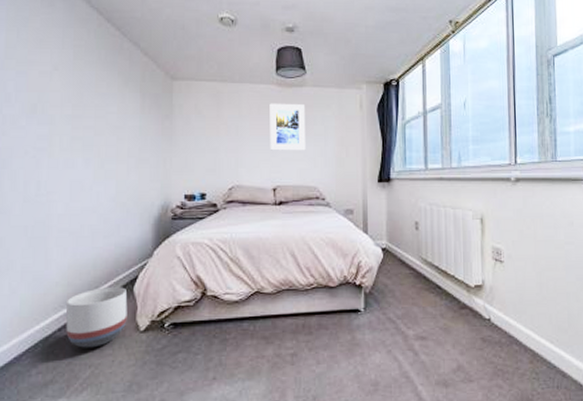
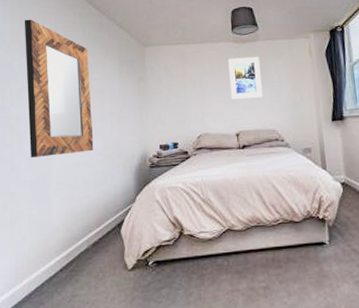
home mirror: none [22,31,106,199] -> present [24,19,94,158]
planter: present [65,287,128,348] -> none [65,230,117,286]

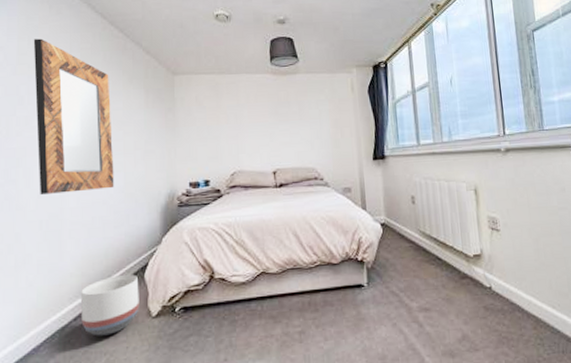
planter: none [65,230,117,286] -> present [80,275,140,336]
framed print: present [228,56,263,100] -> none [266,90,302,136]

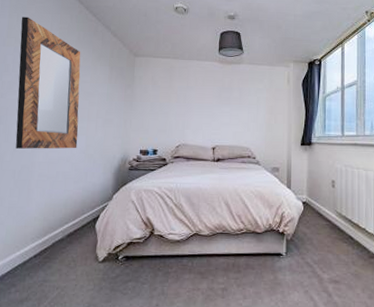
planter: present [80,275,140,336] -> none [40,223,90,273]

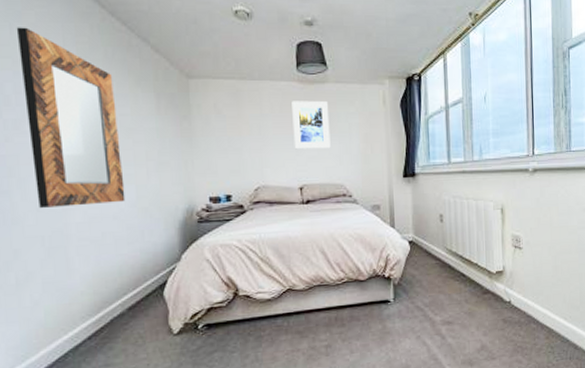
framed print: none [211,77,242,117] -> present [292,100,331,150]

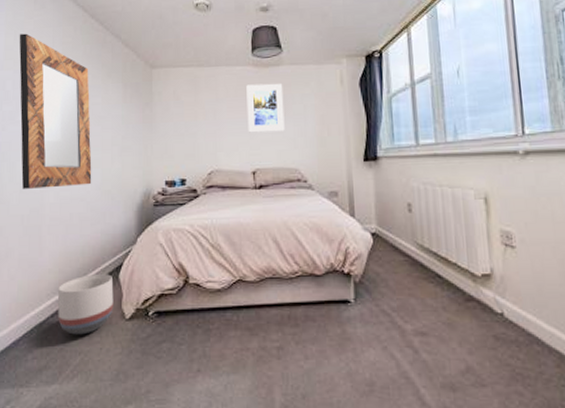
planter: none [93,292,160,355] -> present [57,274,114,335]

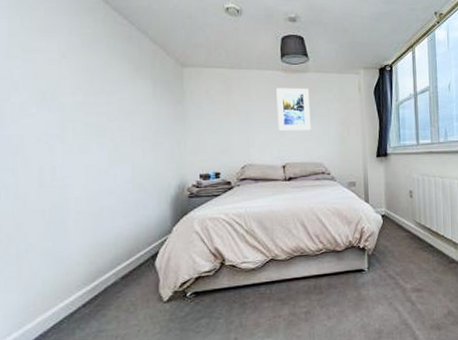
home mirror: present [19,33,92,189] -> none [26,20,122,184]
planter: present [57,274,114,335] -> none [88,262,151,321]

